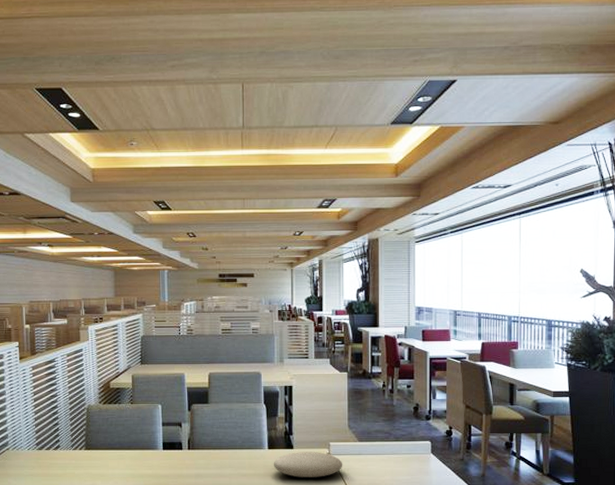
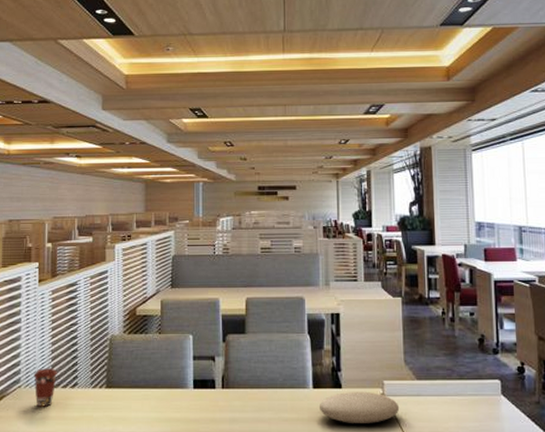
coffee cup: none [20,433,42,466] -> present [33,368,58,407]

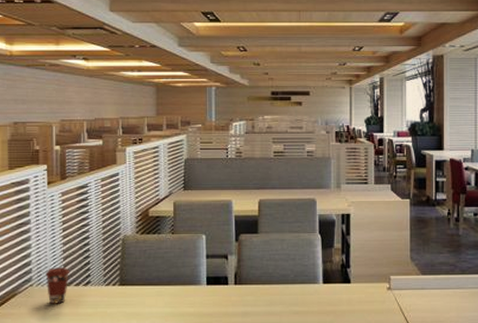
plate: present [318,391,400,423] -> none [328,286,405,315]

